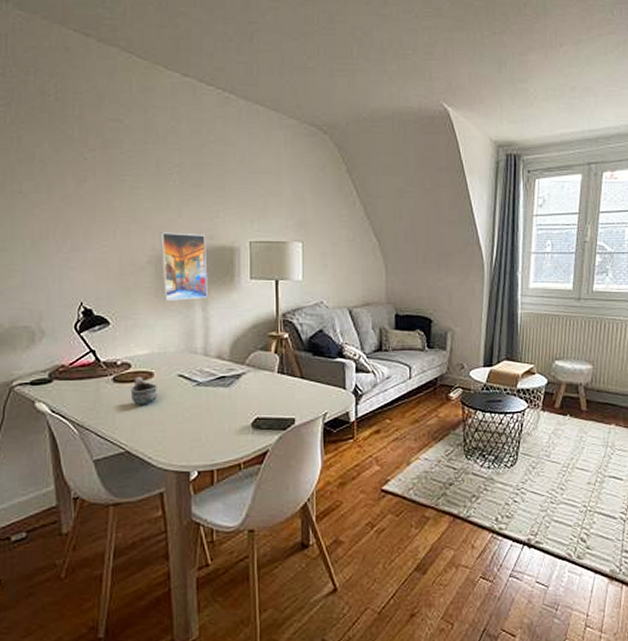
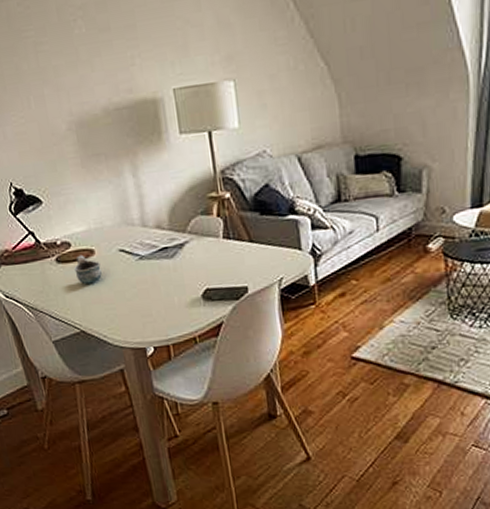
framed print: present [159,232,208,301] -> none [74,88,137,171]

